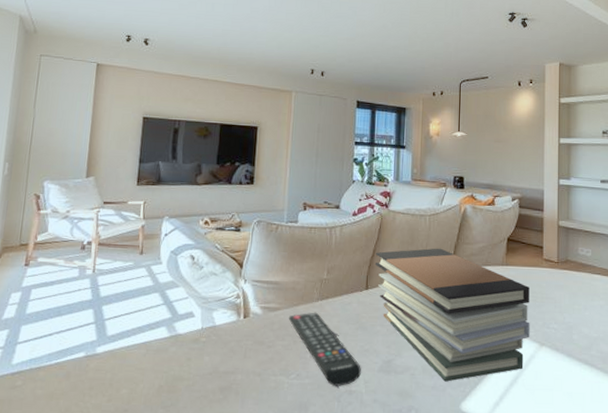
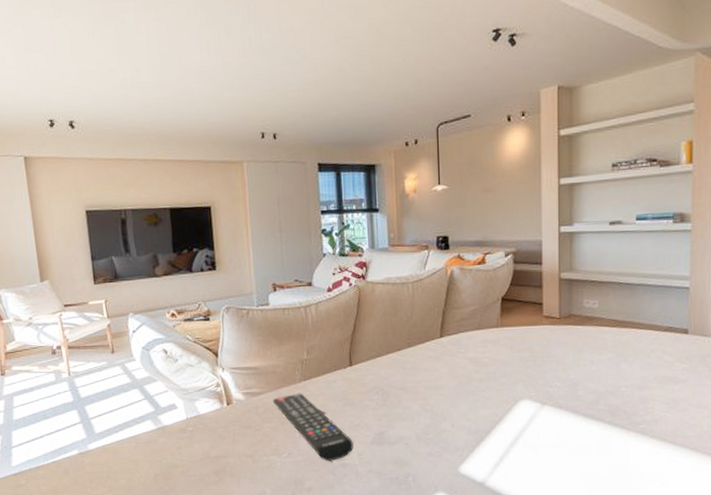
book stack: present [374,248,530,382] -> none [356,316,530,448]

